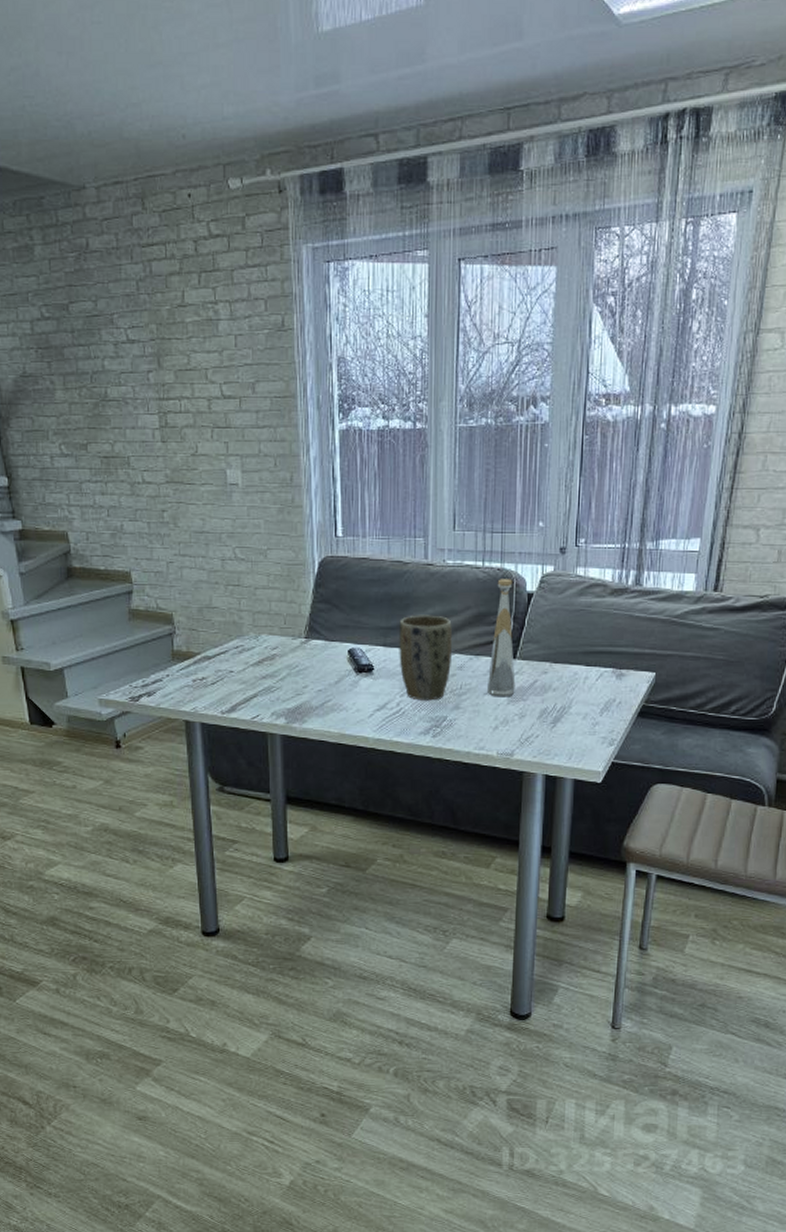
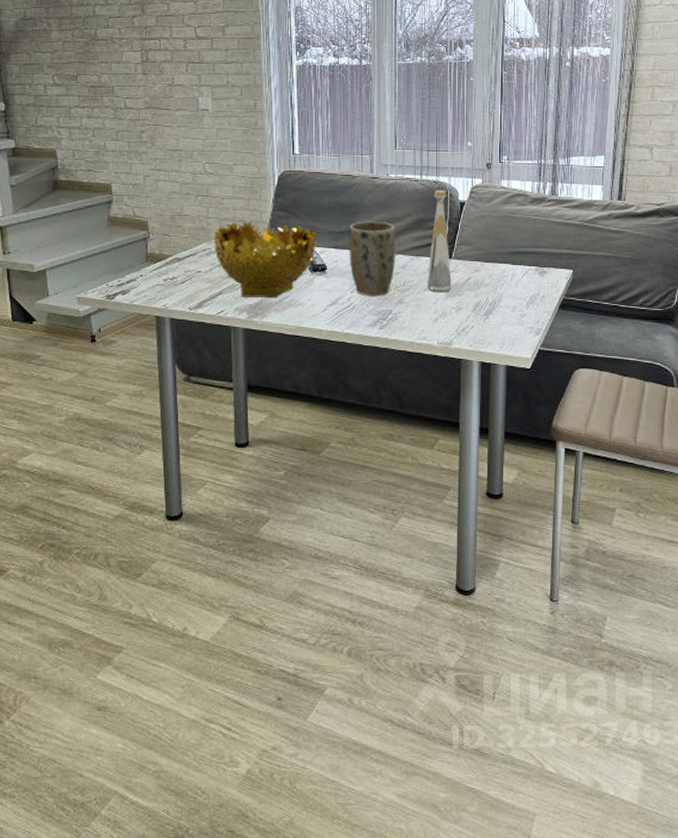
decorative bowl: none [247,615,362,702] -> present [214,221,316,299]

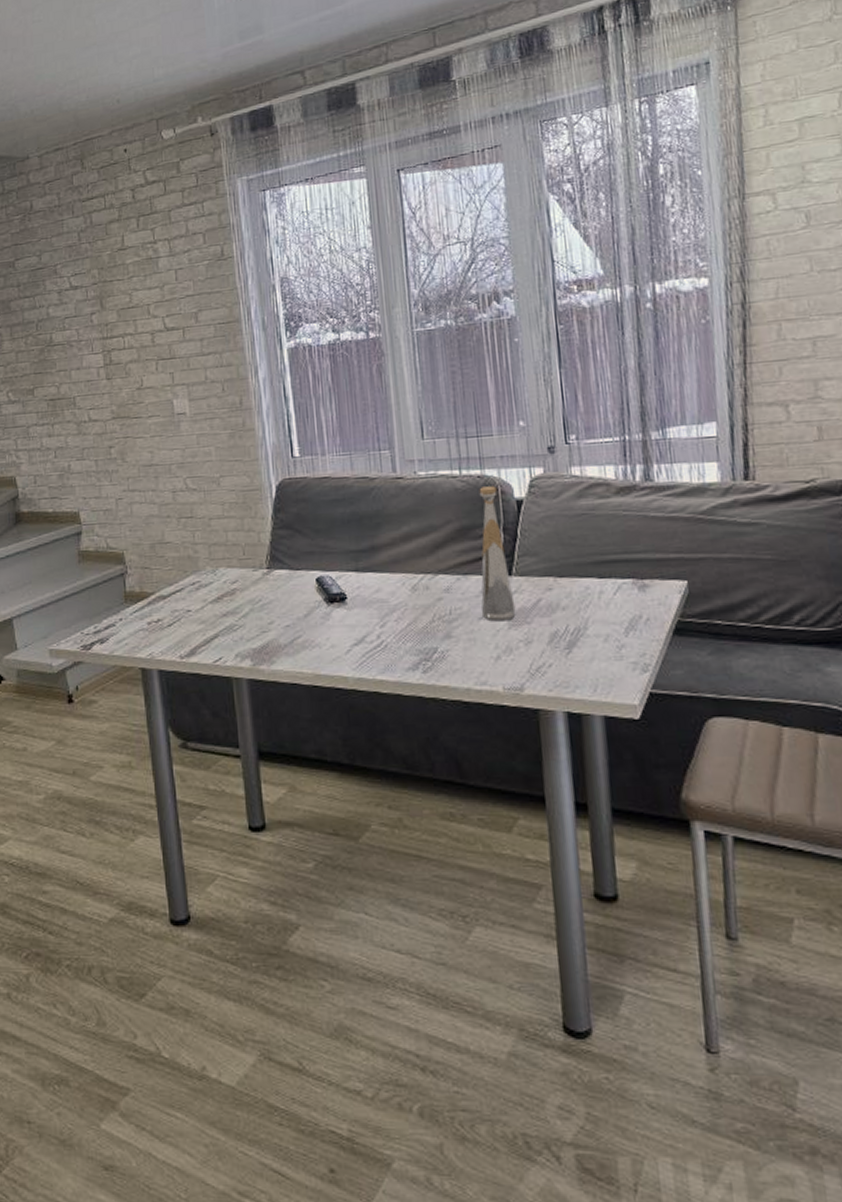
decorative bowl: present [214,221,316,299] -> none [203,544,331,640]
plant pot: present [349,221,395,296] -> none [371,533,436,631]

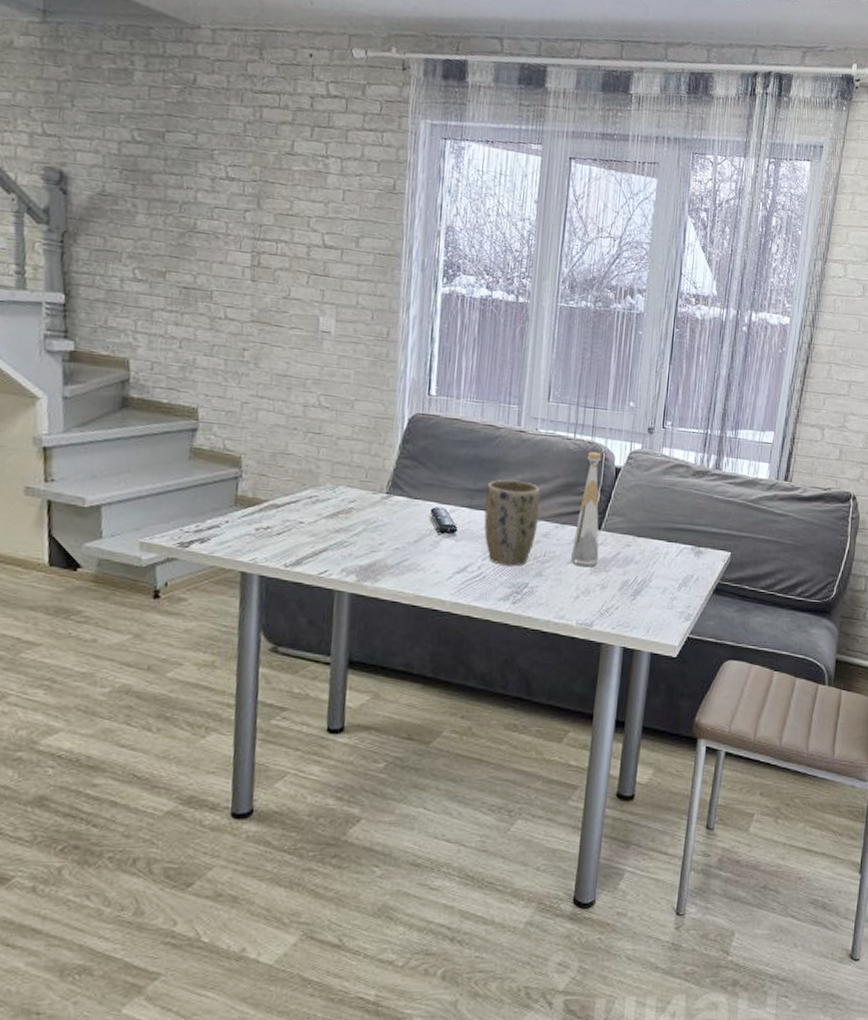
plant pot: none [371,533,436,631] -> present [484,479,540,566]

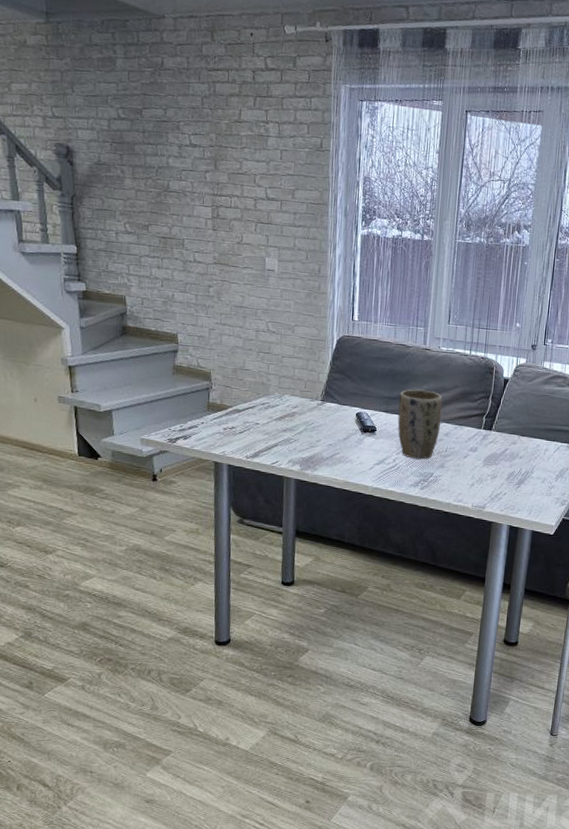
bottle: present [570,451,602,568] -> none [467,365,493,461]

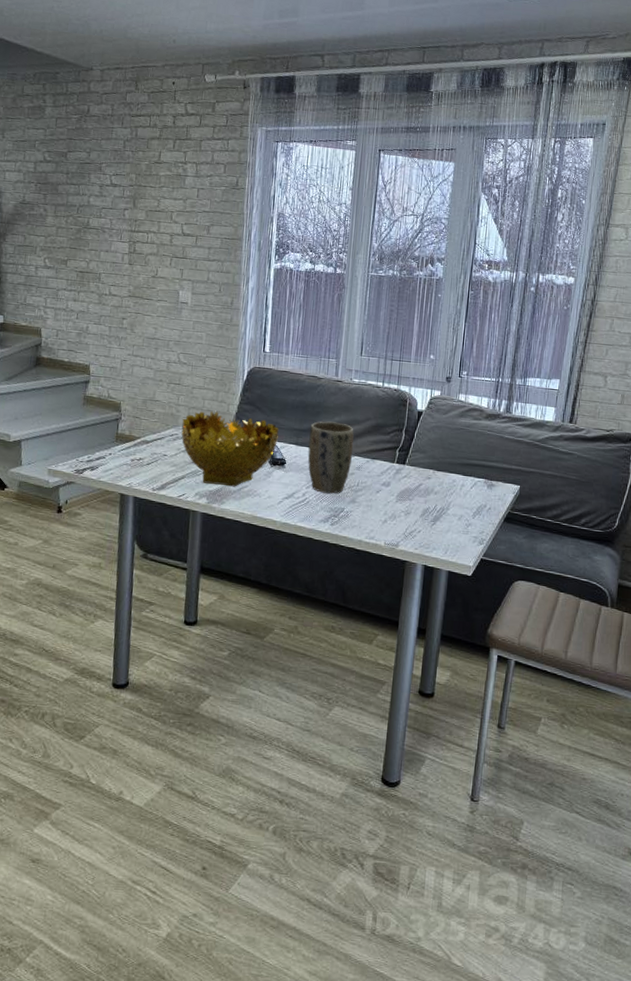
decorative bowl: none [272,380,369,454] -> present [181,411,279,487]

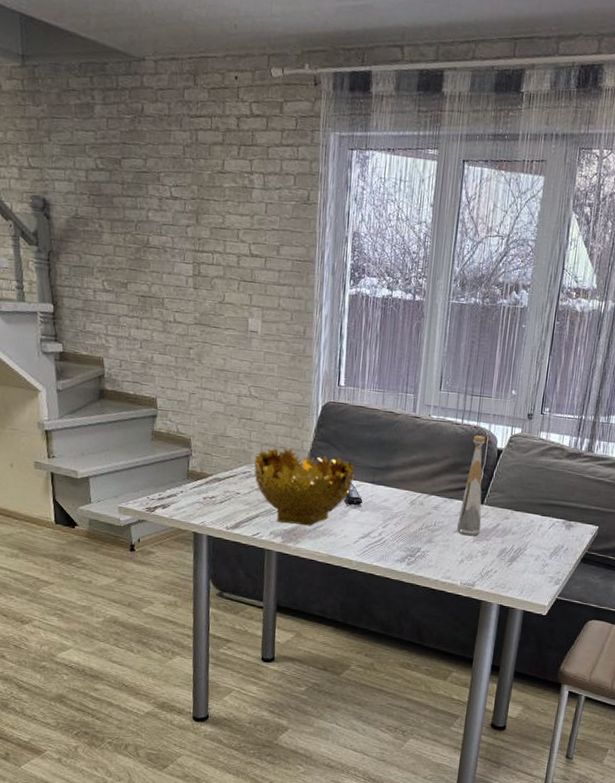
plant pot: present [308,421,354,494] -> none [384,459,432,534]
bottle: none [379,398,406,496] -> present [456,435,486,536]

